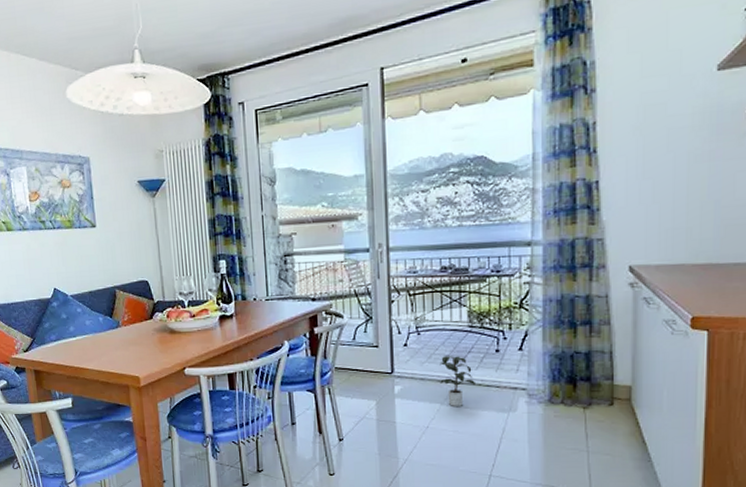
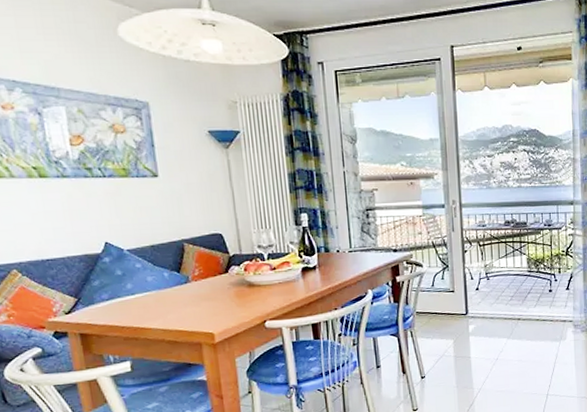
potted plant: present [440,356,475,406] -> none [506,296,534,340]

